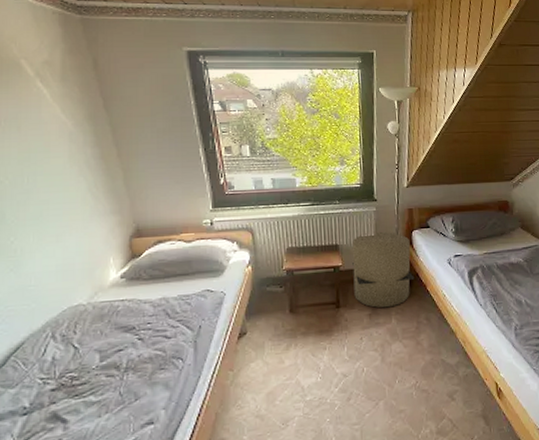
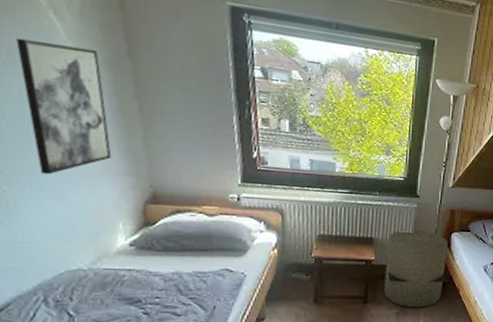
wall art: none [12,107,98,223] -> present [16,38,112,175]

